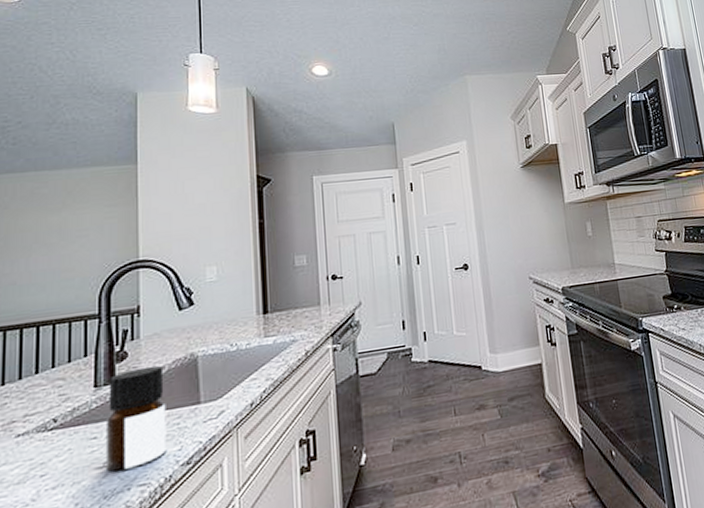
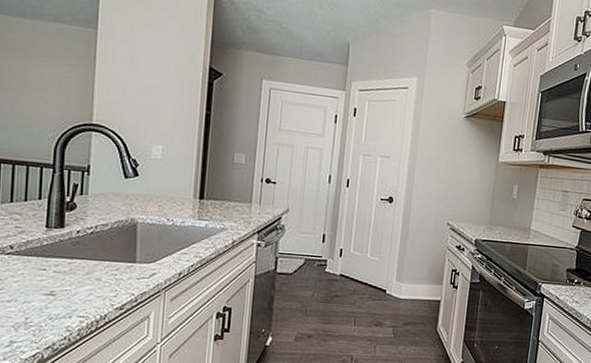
bottle: present [107,365,167,472] -> none [53,220,107,301]

